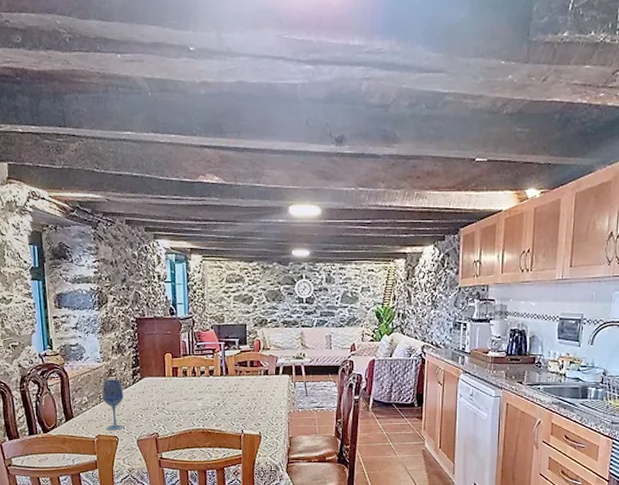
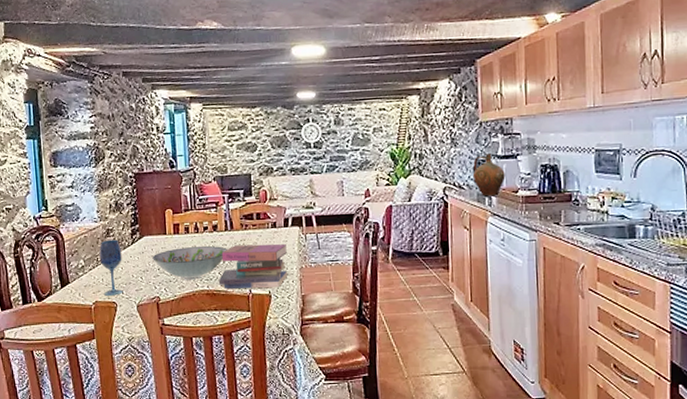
decorative bowl: none [152,389,222,418] -> present [152,246,227,279]
books: none [214,389,278,430] -> present [219,244,288,289]
ceramic jug: none [449,317,478,356] -> present [472,153,506,197]

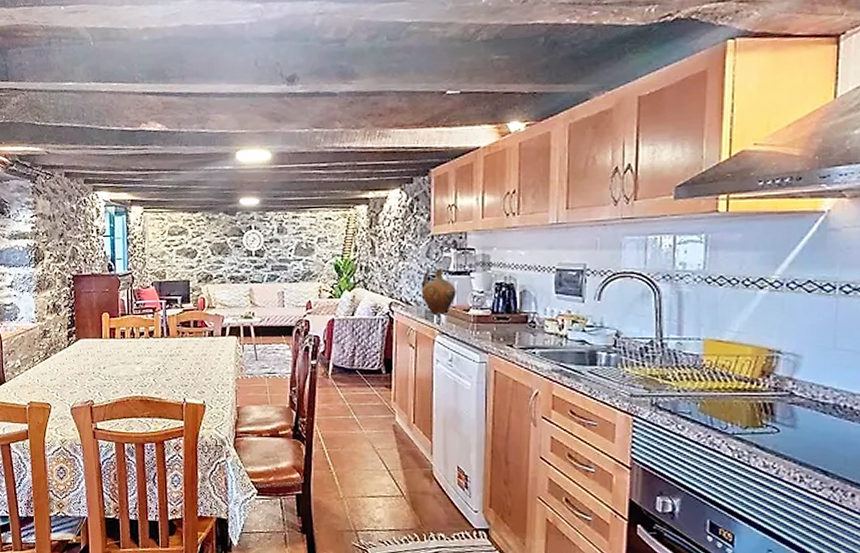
wineglass: present [99,239,123,296] -> none [35,341,58,397]
decorative bowl: present [152,246,227,279] -> none [88,352,163,384]
books: present [219,244,288,289] -> none [153,352,224,398]

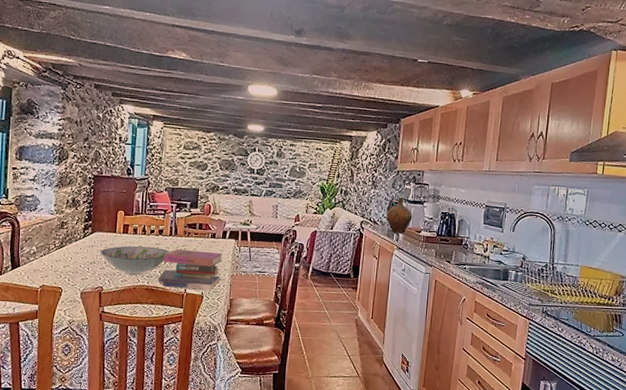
decorative bowl: none [88,352,163,384] -> present [100,246,169,275]
books: none [153,352,224,398] -> present [159,249,223,290]

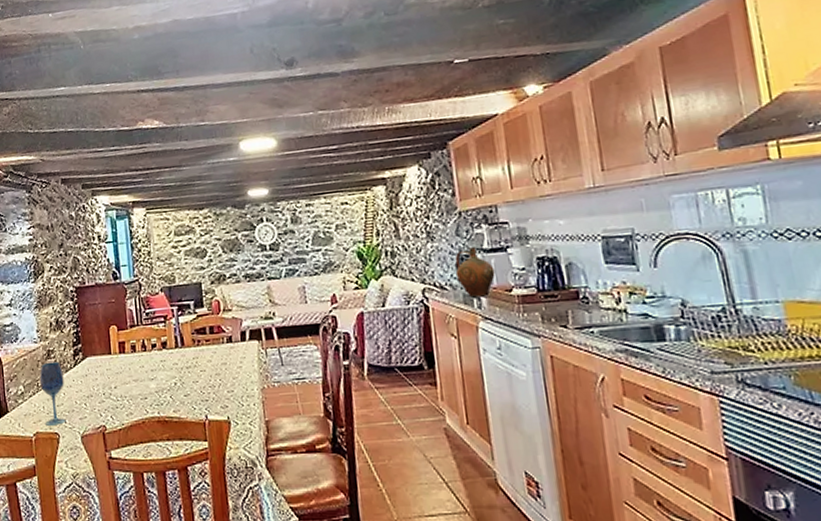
wineglass: none [51,231,73,282] -> present [39,361,66,426]
decorative bowl: present [100,246,169,275] -> none [97,365,179,405]
books: present [159,249,223,290] -> none [171,361,249,415]

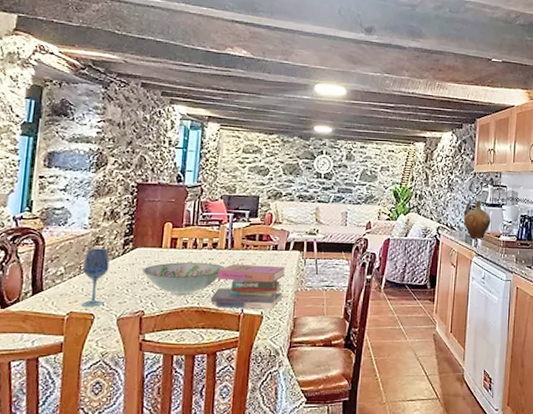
decorative bowl: none [97,365,179,405] -> present [143,262,224,295]
books: none [171,361,249,415] -> present [211,264,286,309]

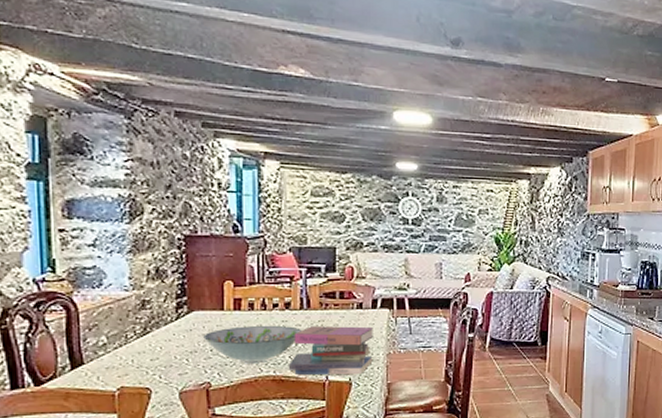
wineglass: present [82,248,110,307] -> none [129,313,162,380]
ceramic jug: present [463,201,491,239] -> none [576,246,608,289]

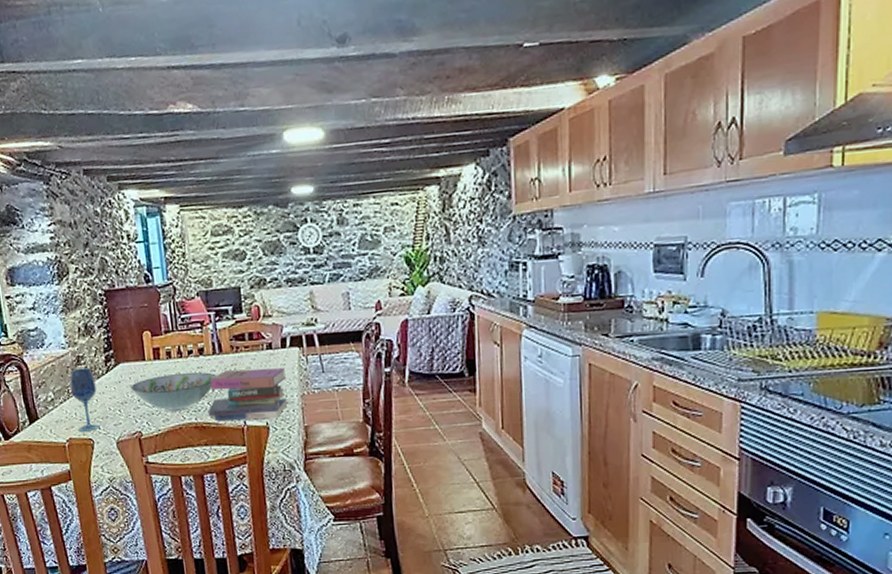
wineglass: none [129,313,162,380] -> present [69,368,100,432]

